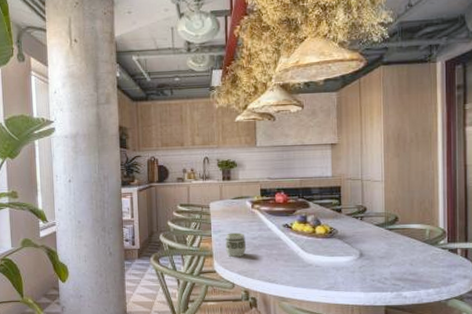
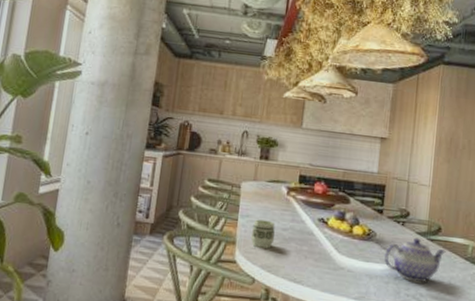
teapot: none [347,229,405,269] -> present [383,237,446,283]

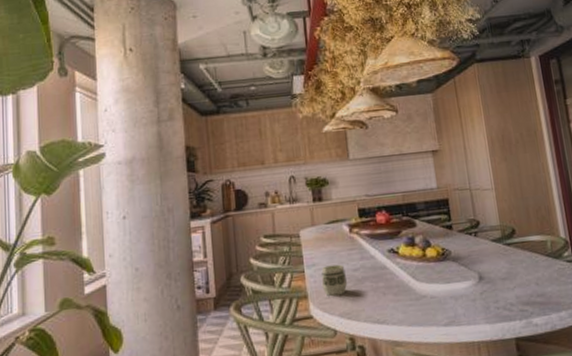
teapot: present [383,237,446,283] -> none [463,245,525,293]

